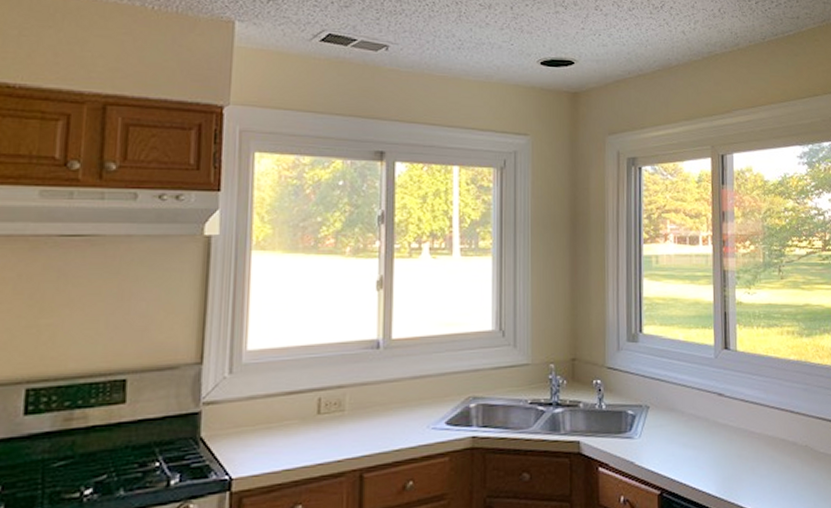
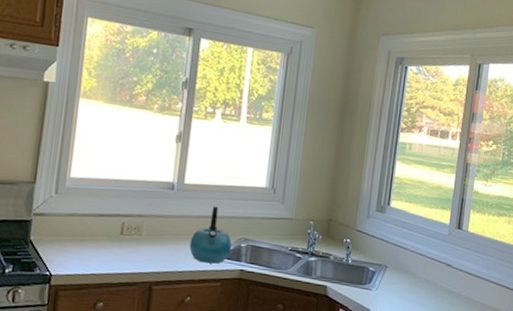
kettle: none [406,361,457,435] -> present [189,206,232,264]

